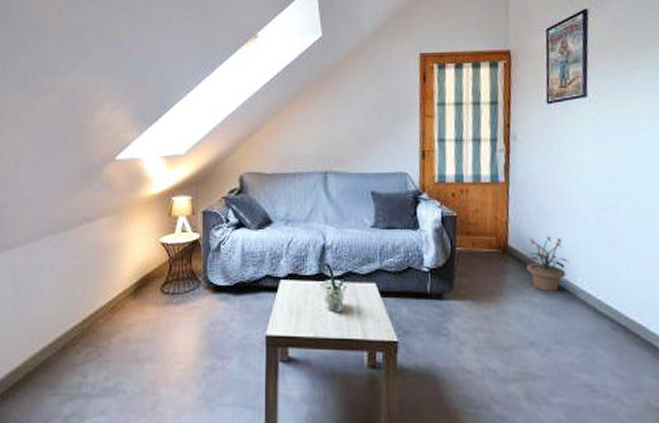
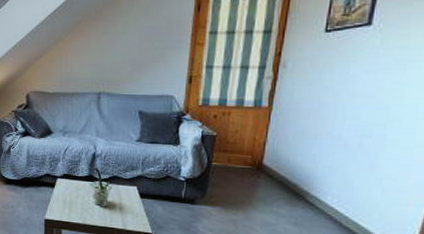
potted plant: present [526,236,569,291] -> none [278,157,322,206]

